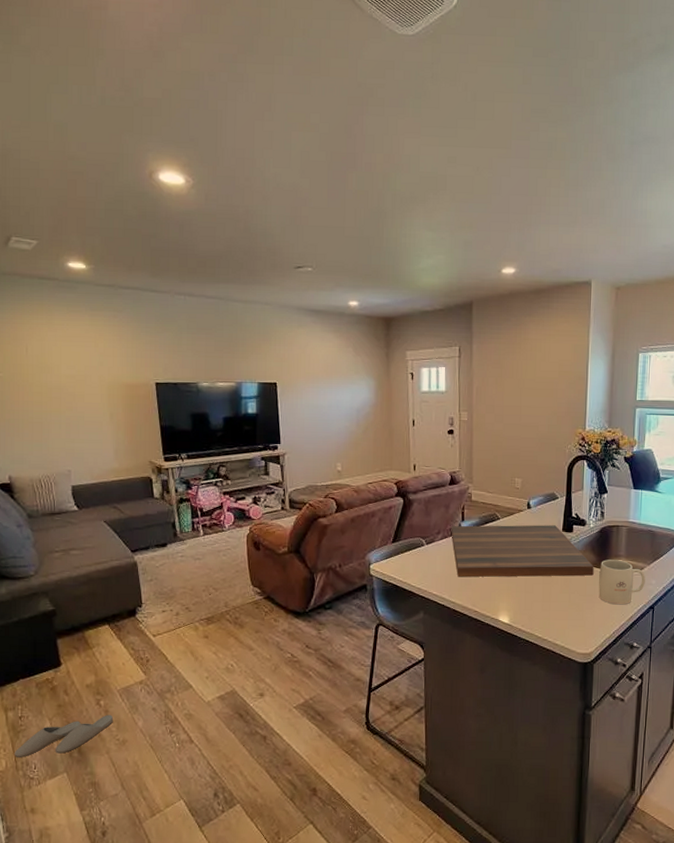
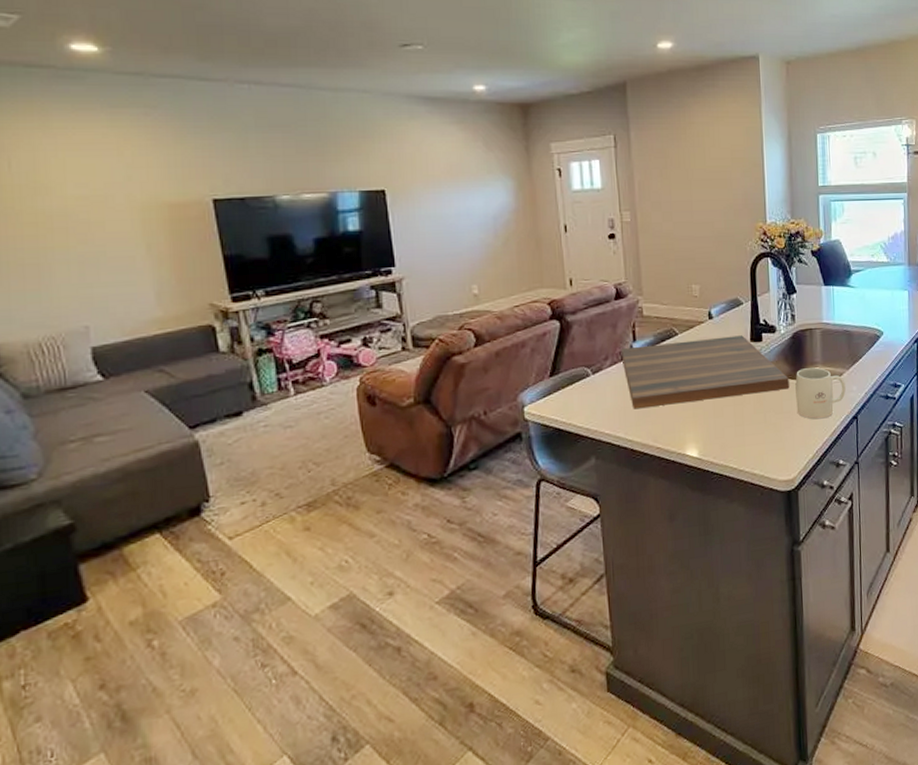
slippers: present [15,714,113,757] -> none [16,657,174,746]

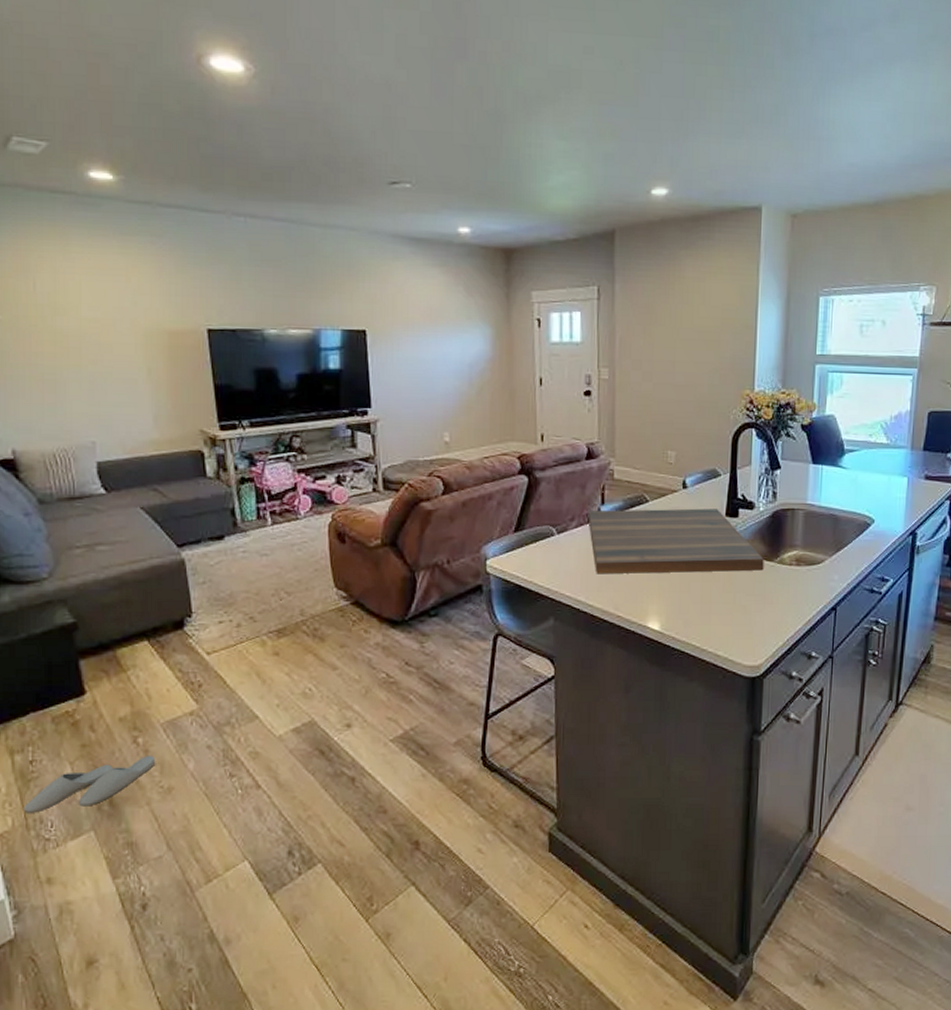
slippers: none [16,657,174,746] -> present [24,755,154,813]
mug: present [795,367,846,420] -> none [769,551,826,606]

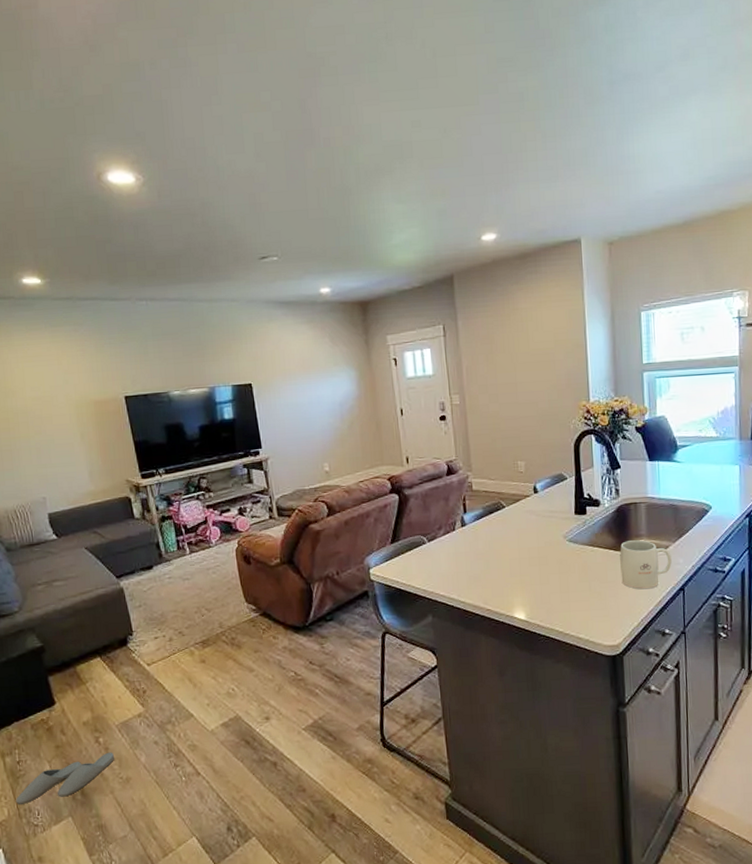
cutting board: present [588,508,764,575] -> none [453,508,614,574]
mug: none [769,551,826,606] -> present [620,540,672,590]

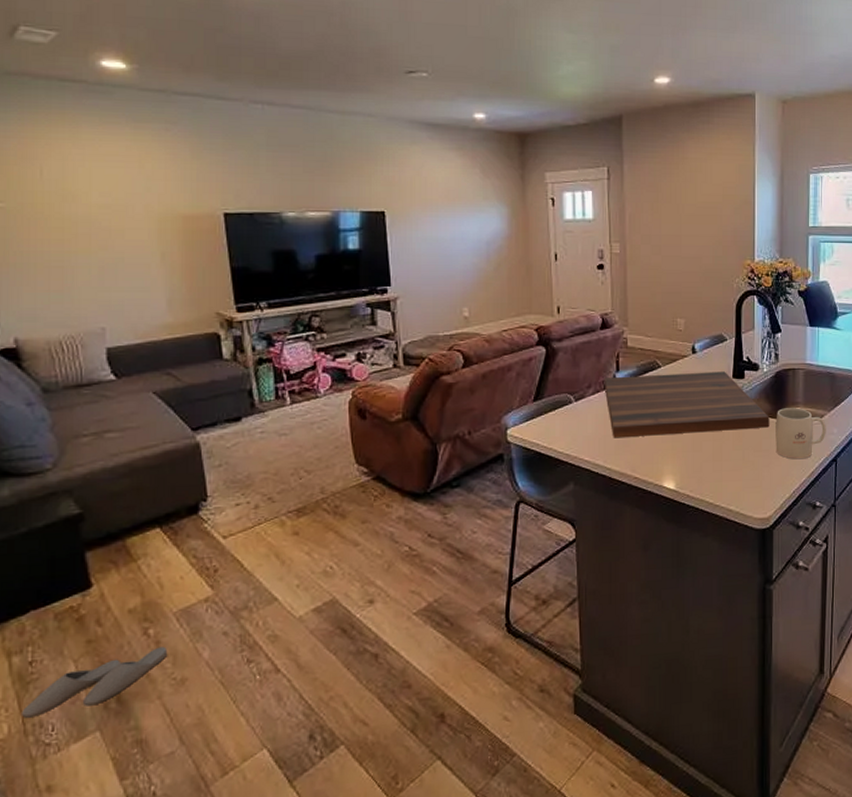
cutting board: none [453,508,614,574] -> present [604,371,769,438]

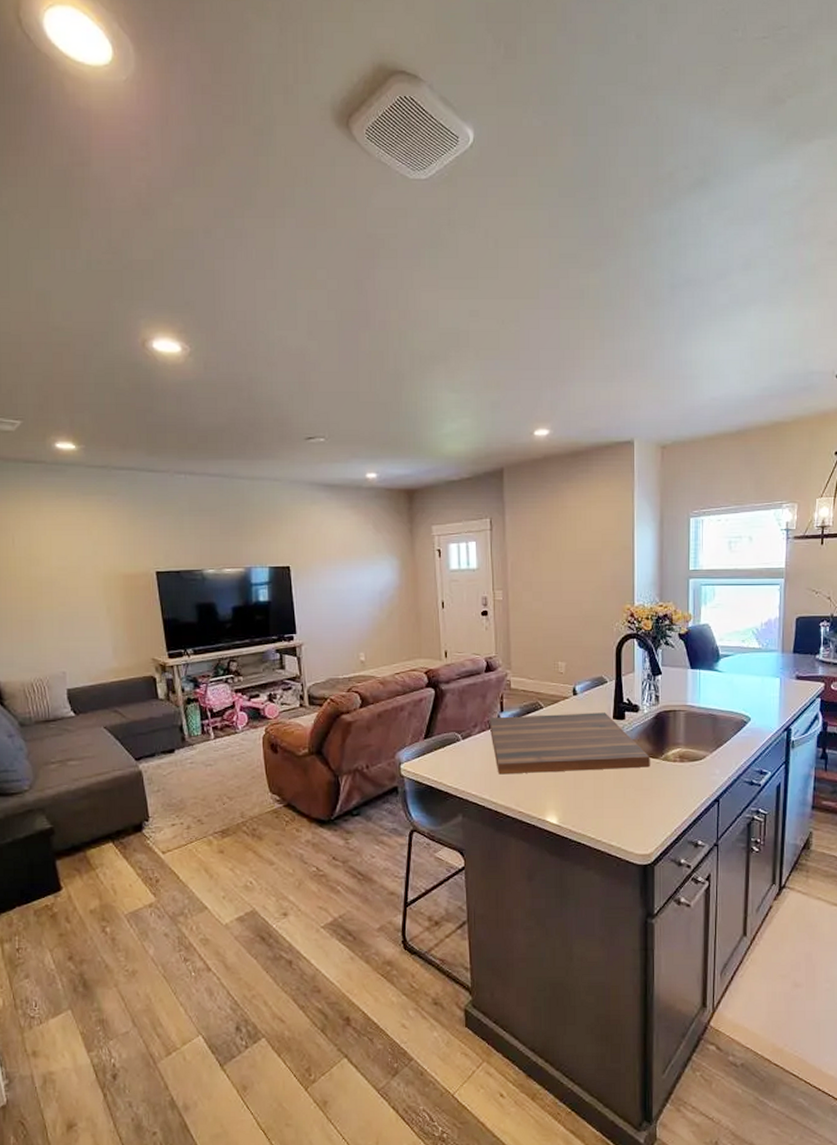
slippers: present [22,646,167,718] -> none [12,943,120,994]
mug: present [776,408,826,460] -> none [656,748,708,799]

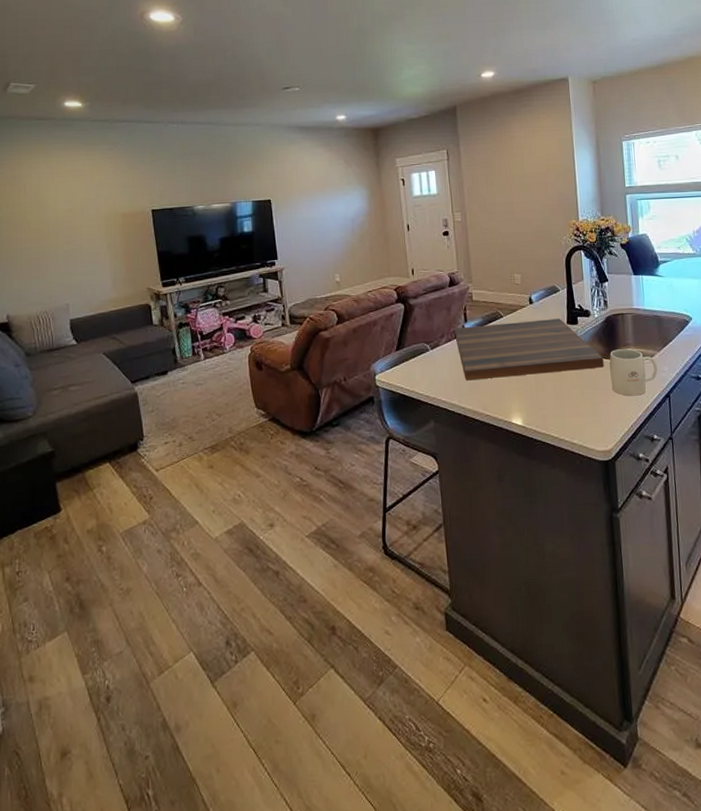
mug: none [656,748,708,799] -> present [609,349,658,396]

